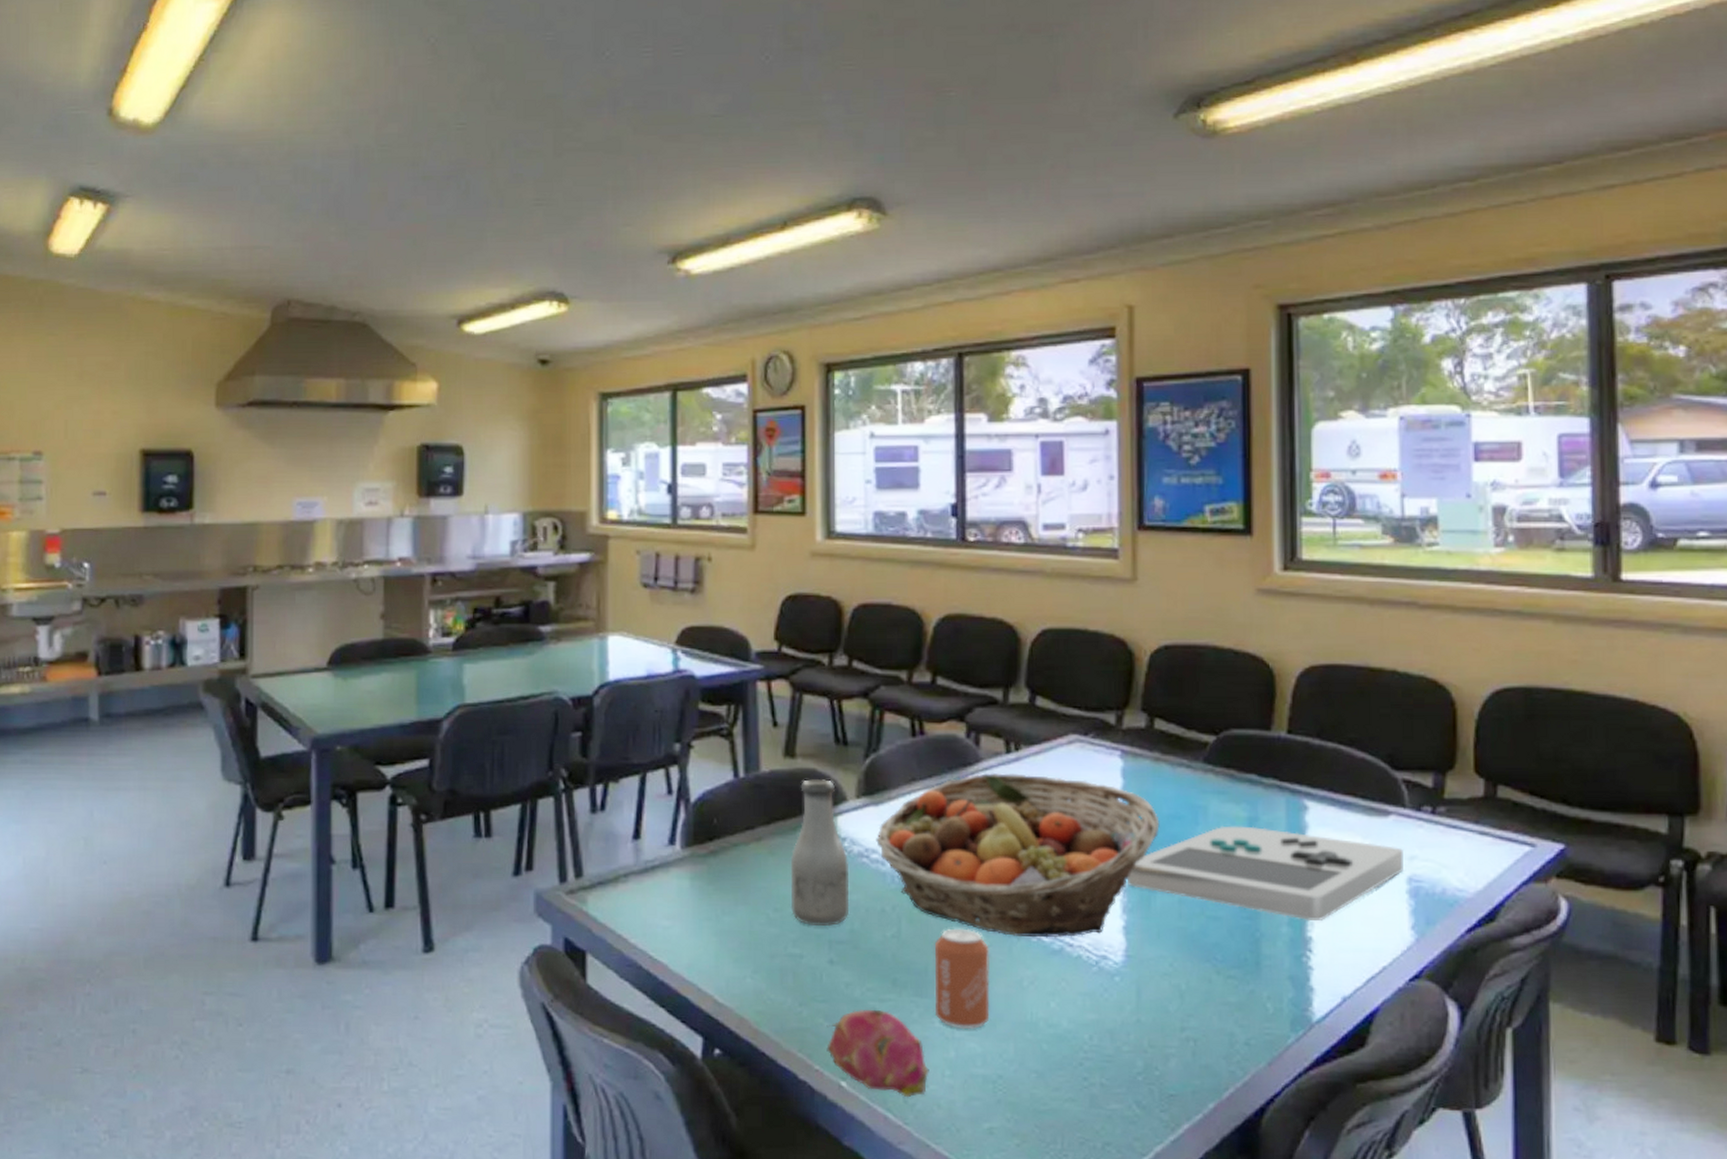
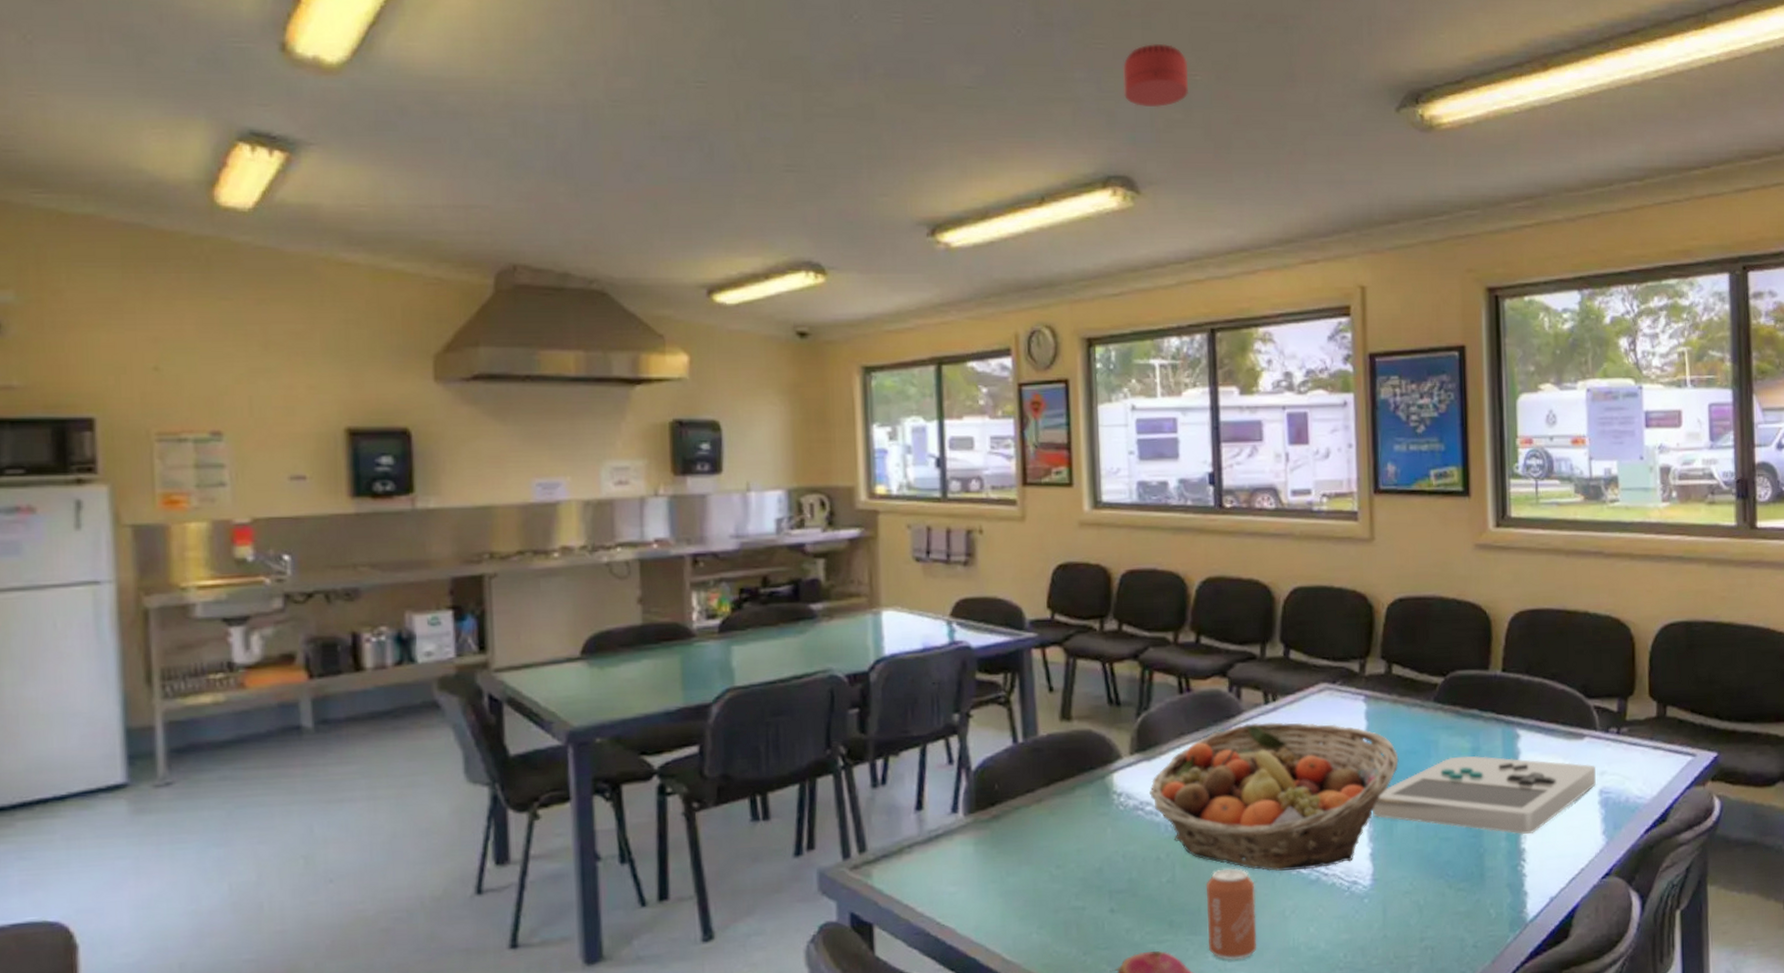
bottle: present [790,779,850,926] -> none [1070,739,1127,878]
smoke detector: none [873,60,943,127] -> present [1123,43,1189,108]

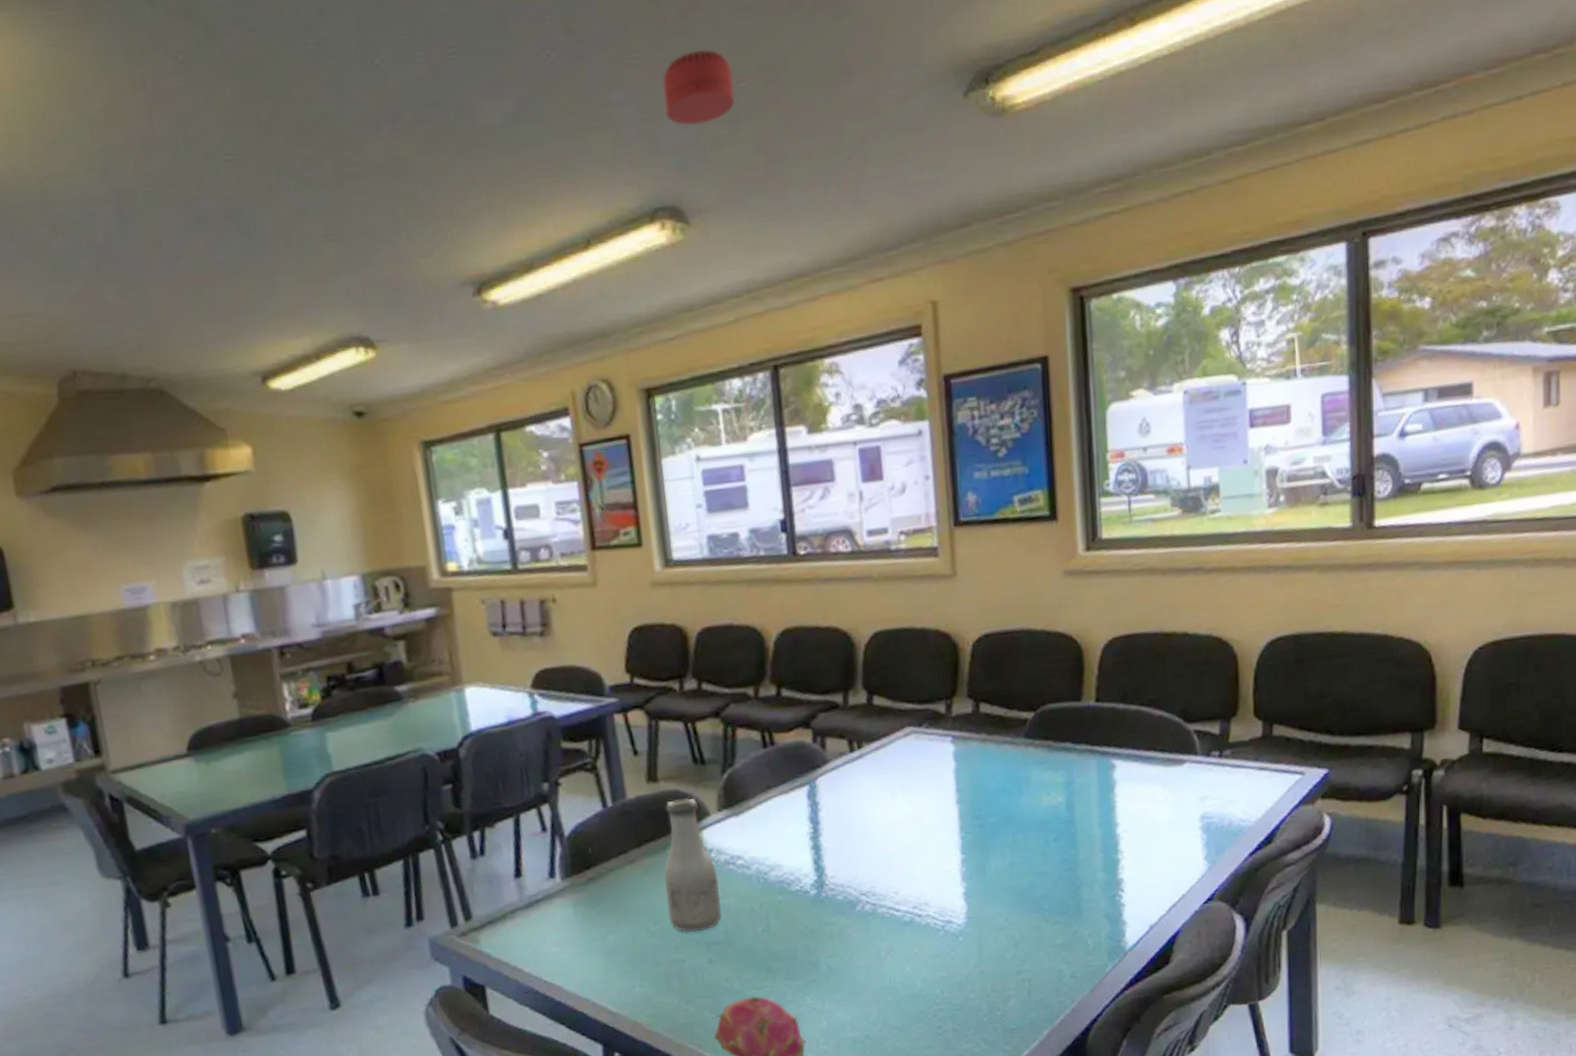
bottle: none [1070,739,1127,878] -> present [664,798,722,932]
fruit basket: present [1148,722,1399,871] -> none [738,767,990,916]
can: present [1207,868,1257,961] -> none [801,915,854,1002]
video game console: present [1373,755,1596,835] -> none [964,789,1197,866]

